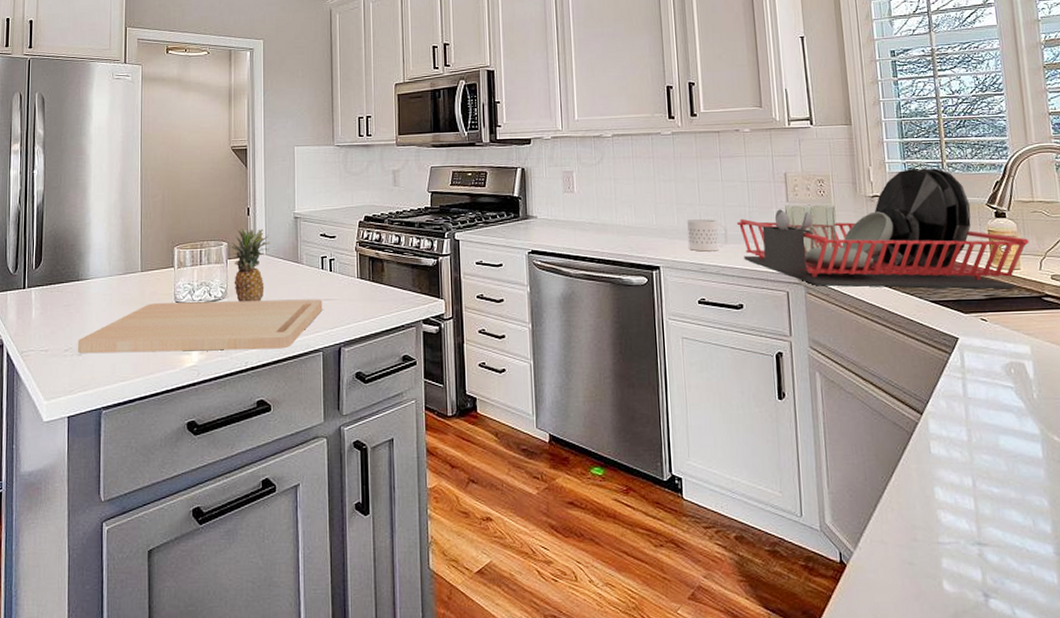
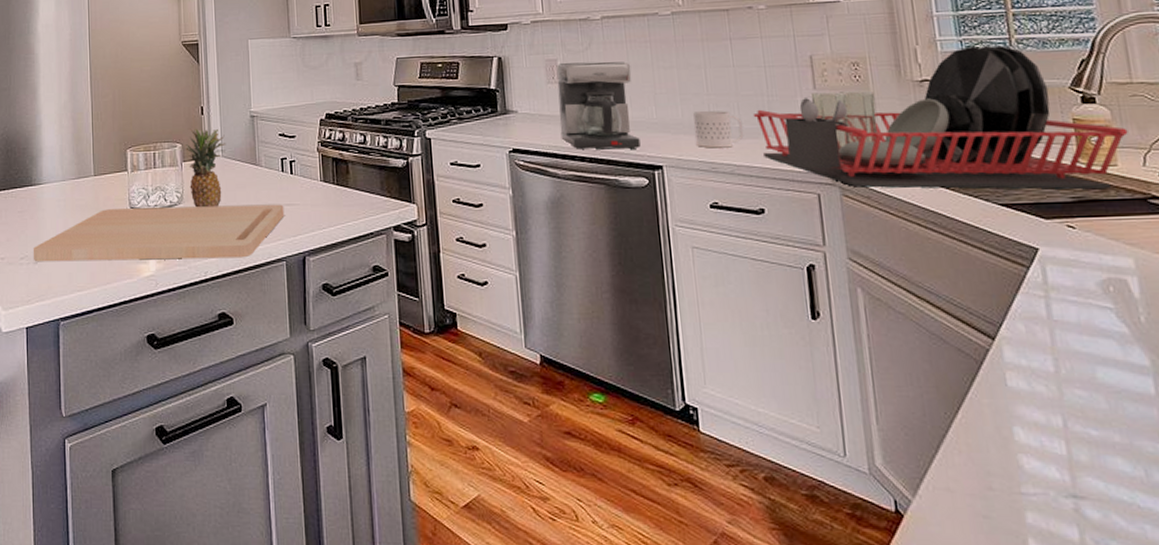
coffee maker: none [572,174,642,252] -> present [557,61,641,149]

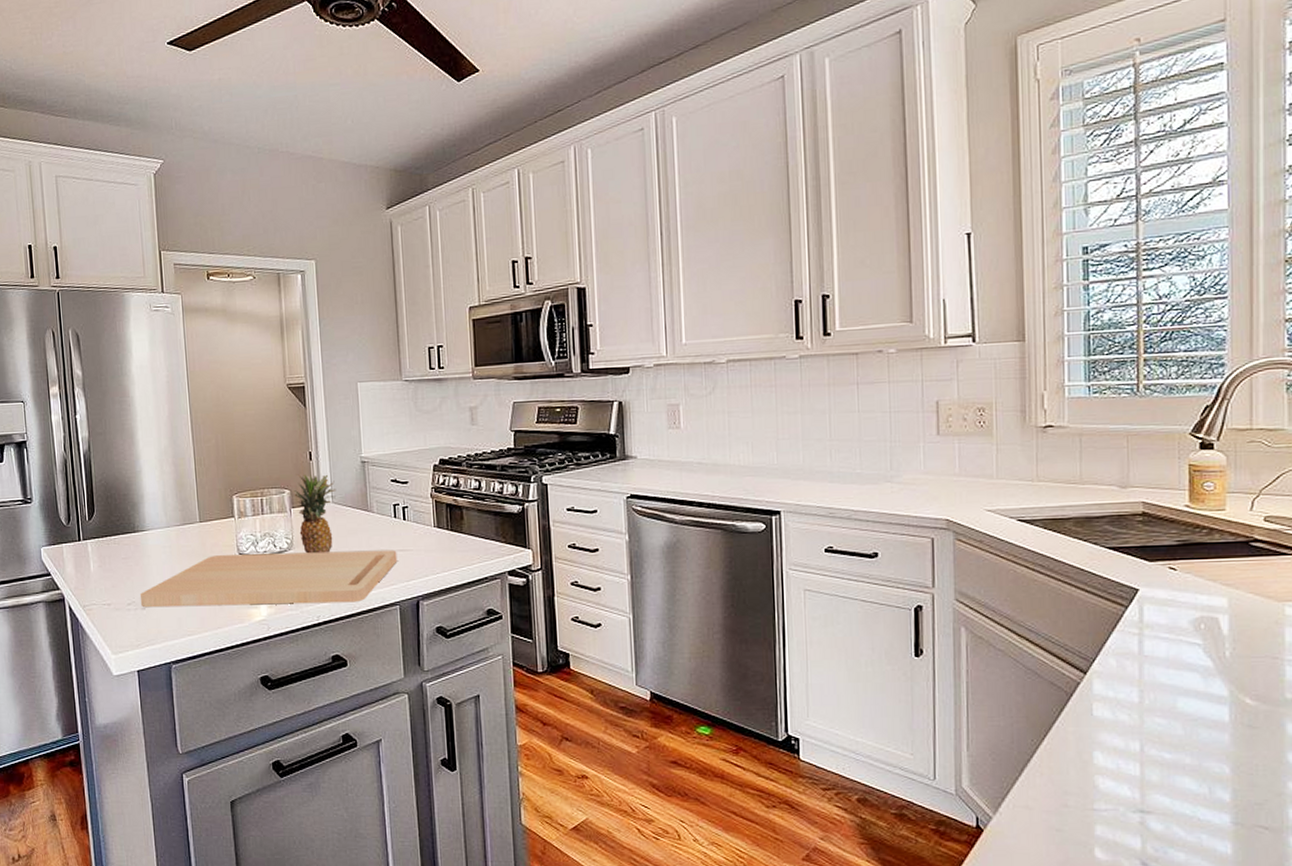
coffee maker: present [557,61,641,149] -> none [678,406,760,495]
mug: present [692,110,744,149] -> none [813,456,864,494]
dish rack: present [752,45,1128,190] -> none [874,391,1241,533]

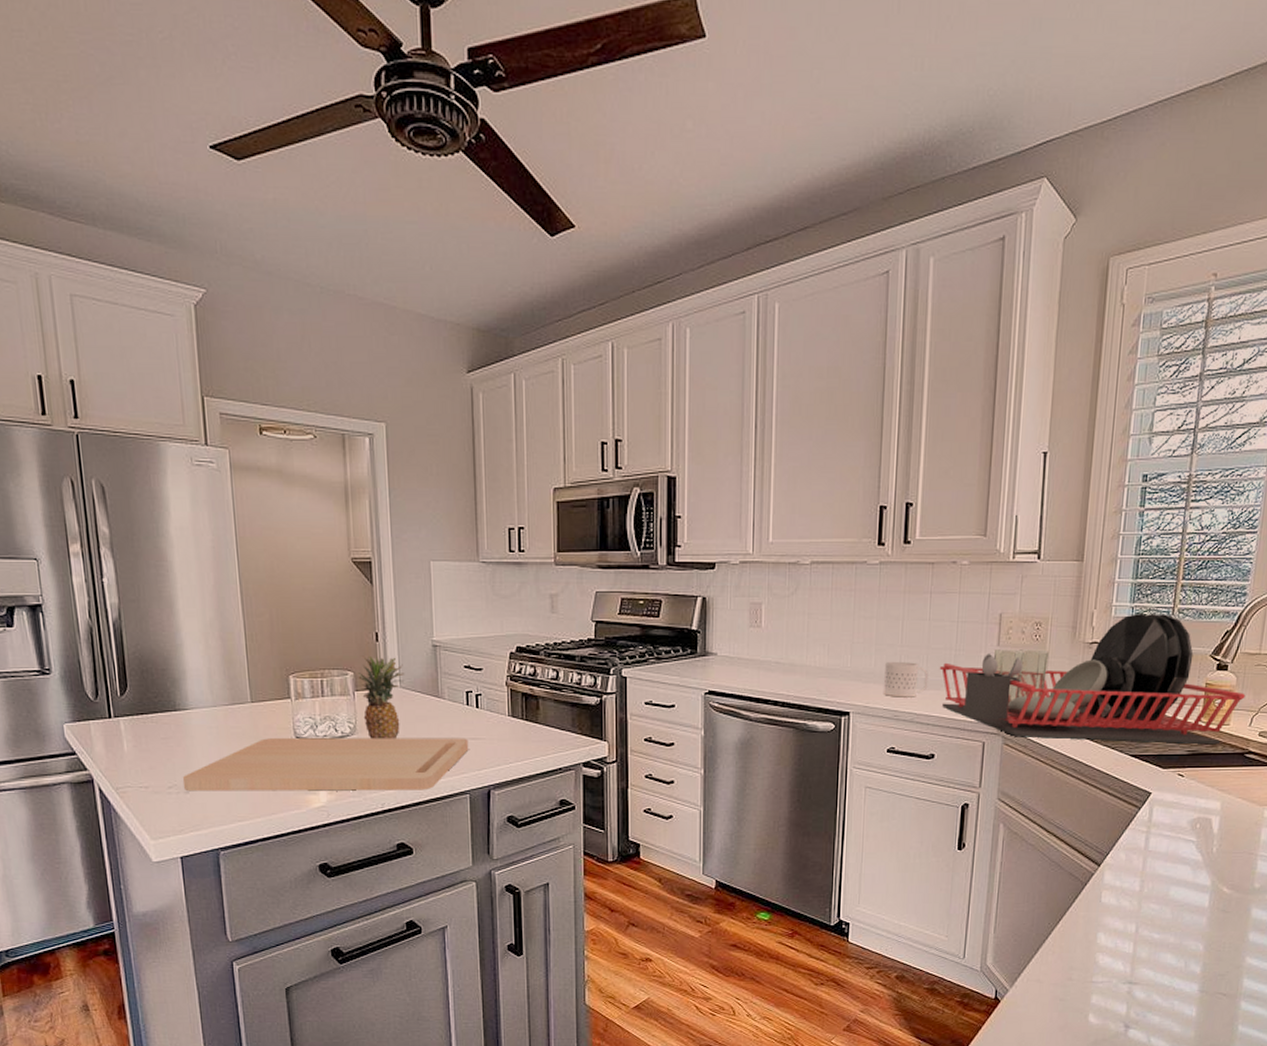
mug: none [813,456,864,494] -> present [883,661,929,697]
dish rack: none [874,391,1241,533] -> present [939,612,1246,745]

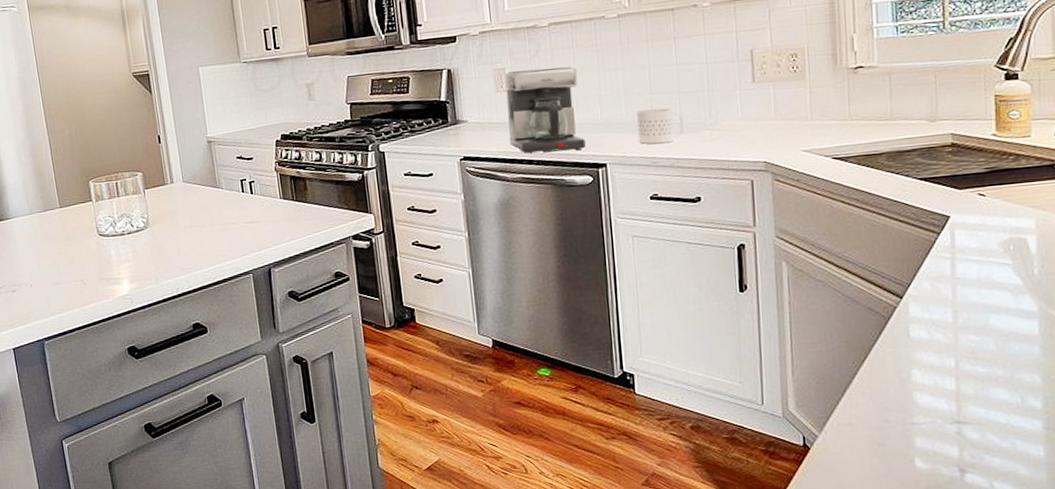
cutting board: present [182,738,469,792] -> none [9,222,248,290]
fruit: present [356,655,405,739] -> none [145,156,186,231]
coffee maker: none [757,606,833,695] -> present [505,66,586,153]
dish rack: present [939,612,1246,745] -> none [693,29,1045,172]

